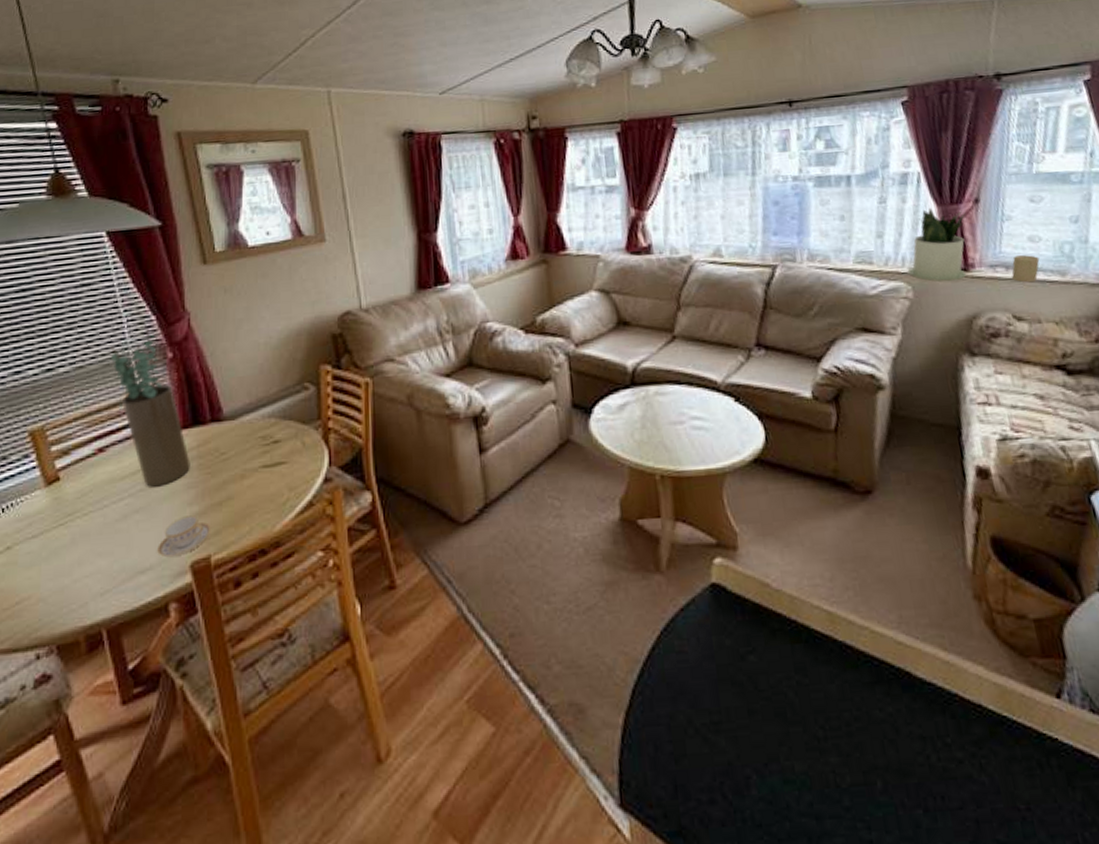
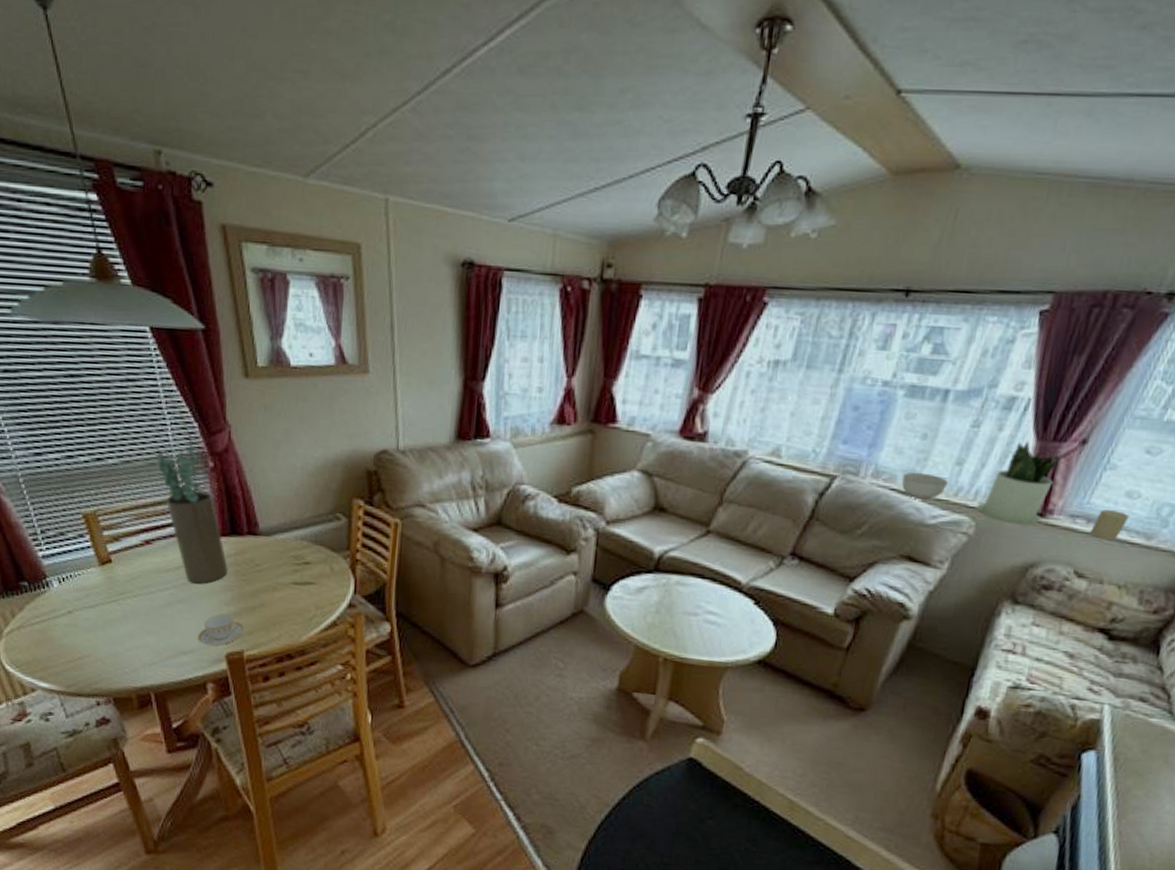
bowl: none [835,249,877,275] -> present [902,472,949,501]

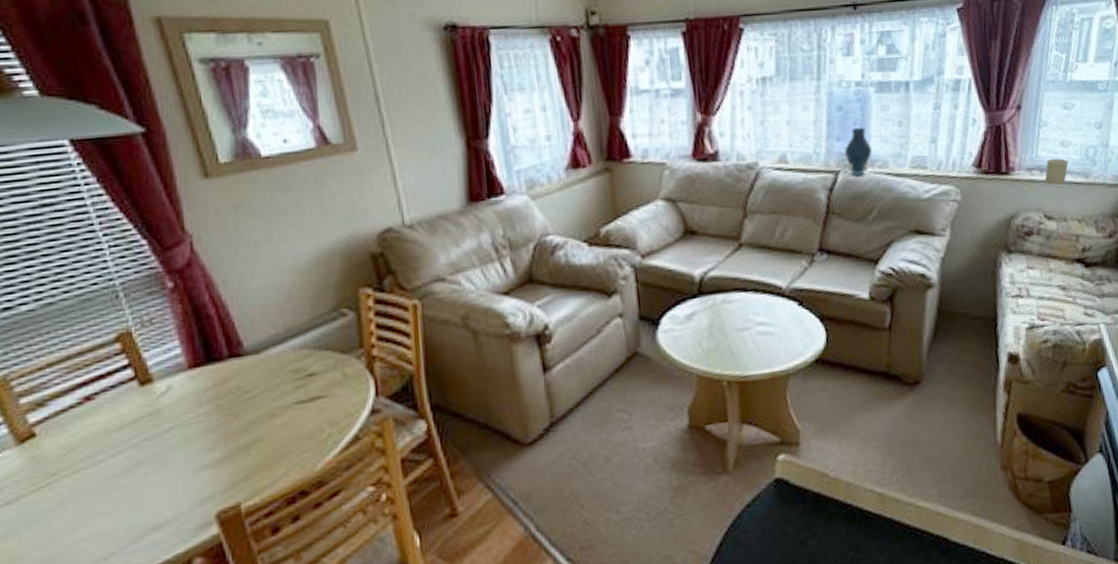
vase: present [154,433,228,584] -> none [87,253,207,435]
teacup: present [197,613,244,646] -> none [173,461,238,511]
vase: none [846,431,882,486] -> present [845,127,872,177]
bowl: present [902,472,949,501] -> none [893,154,930,179]
planter: present [976,441,1066,526] -> none [957,113,1009,186]

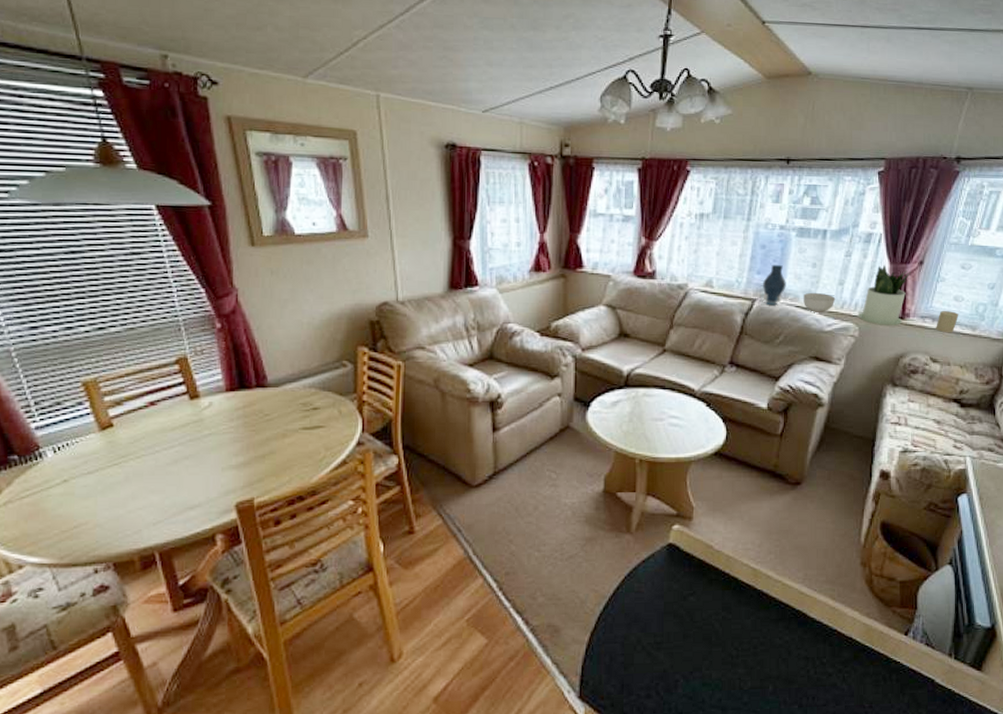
bowl: none [893,154,930,179] -> present [804,292,836,314]
planter: none [957,113,1009,186] -> present [857,264,911,327]

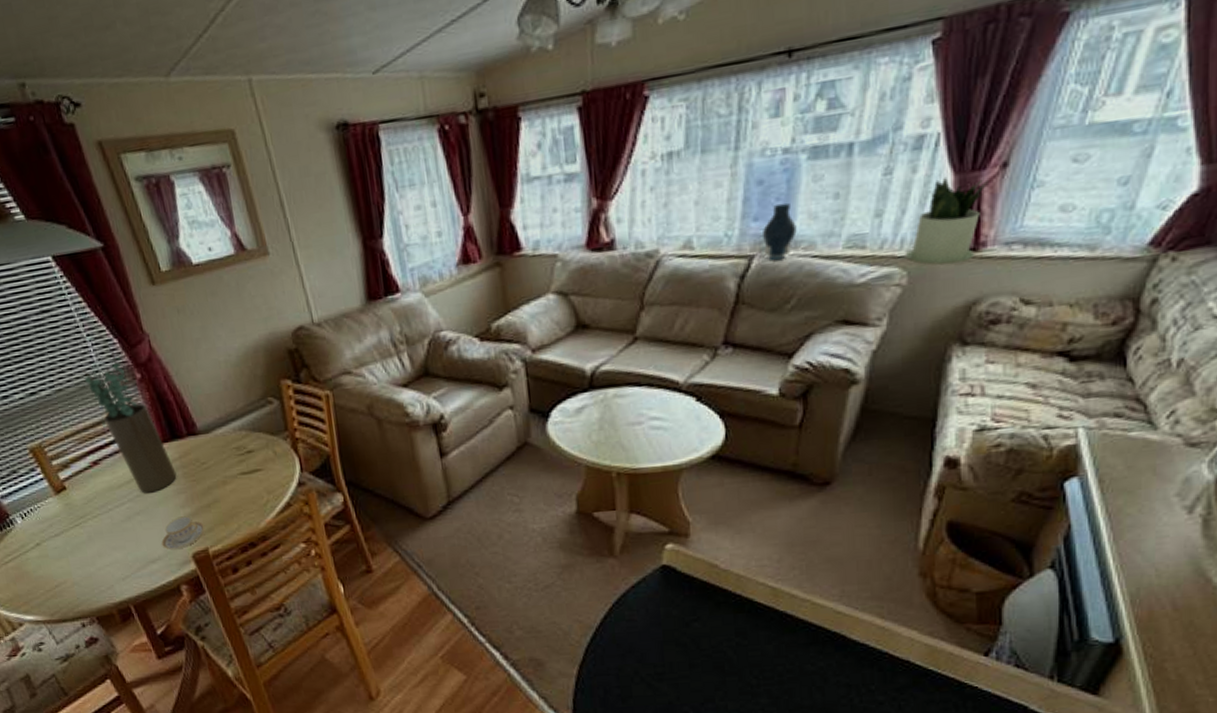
vase: none [159,298,237,438] -> present [81,350,177,493]
teacup: none [205,465,254,498] -> present [161,516,204,550]
bowl: present [804,292,836,314] -> none [823,232,871,262]
candle: present [936,311,959,333] -> none [1029,227,1068,262]

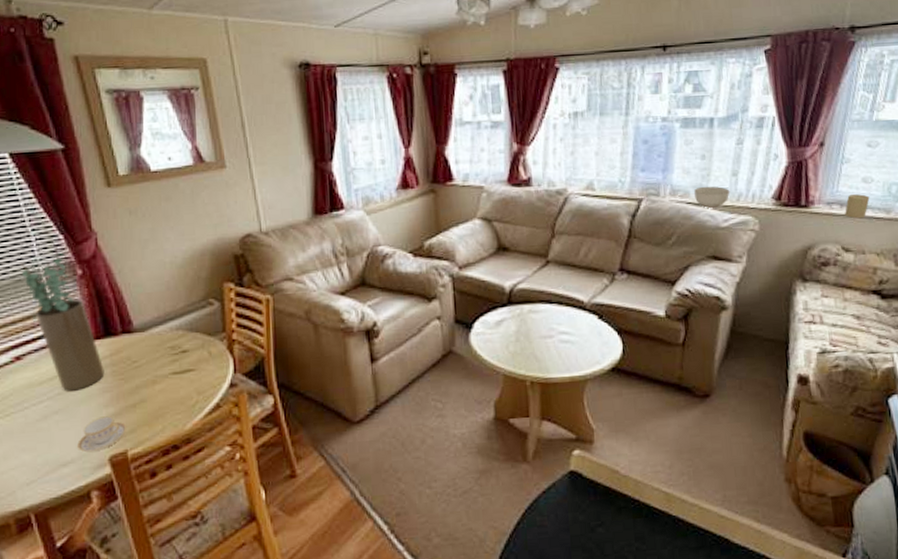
vase: present [763,202,797,261] -> none [648,159,675,205]
bowl: none [823,232,871,262] -> present [694,186,730,209]
planter: present [905,176,988,266] -> none [756,149,811,217]
candle: none [1029,227,1068,262] -> present [845,194,870,219]

